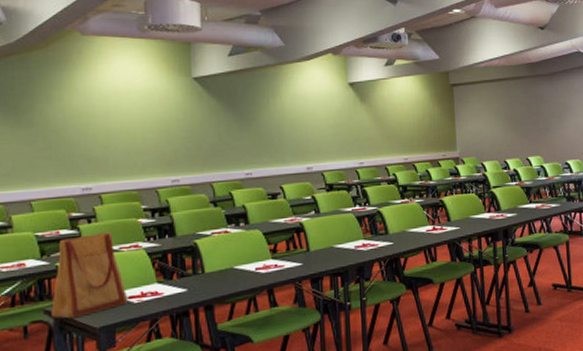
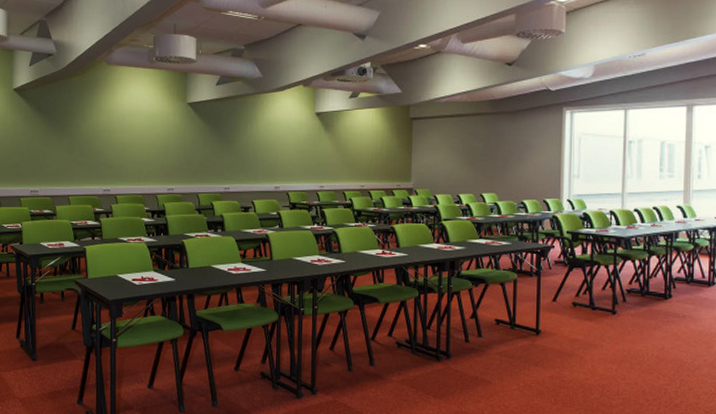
shopping bag: present [51,232,129,319] -> none [80,226,133,291]

